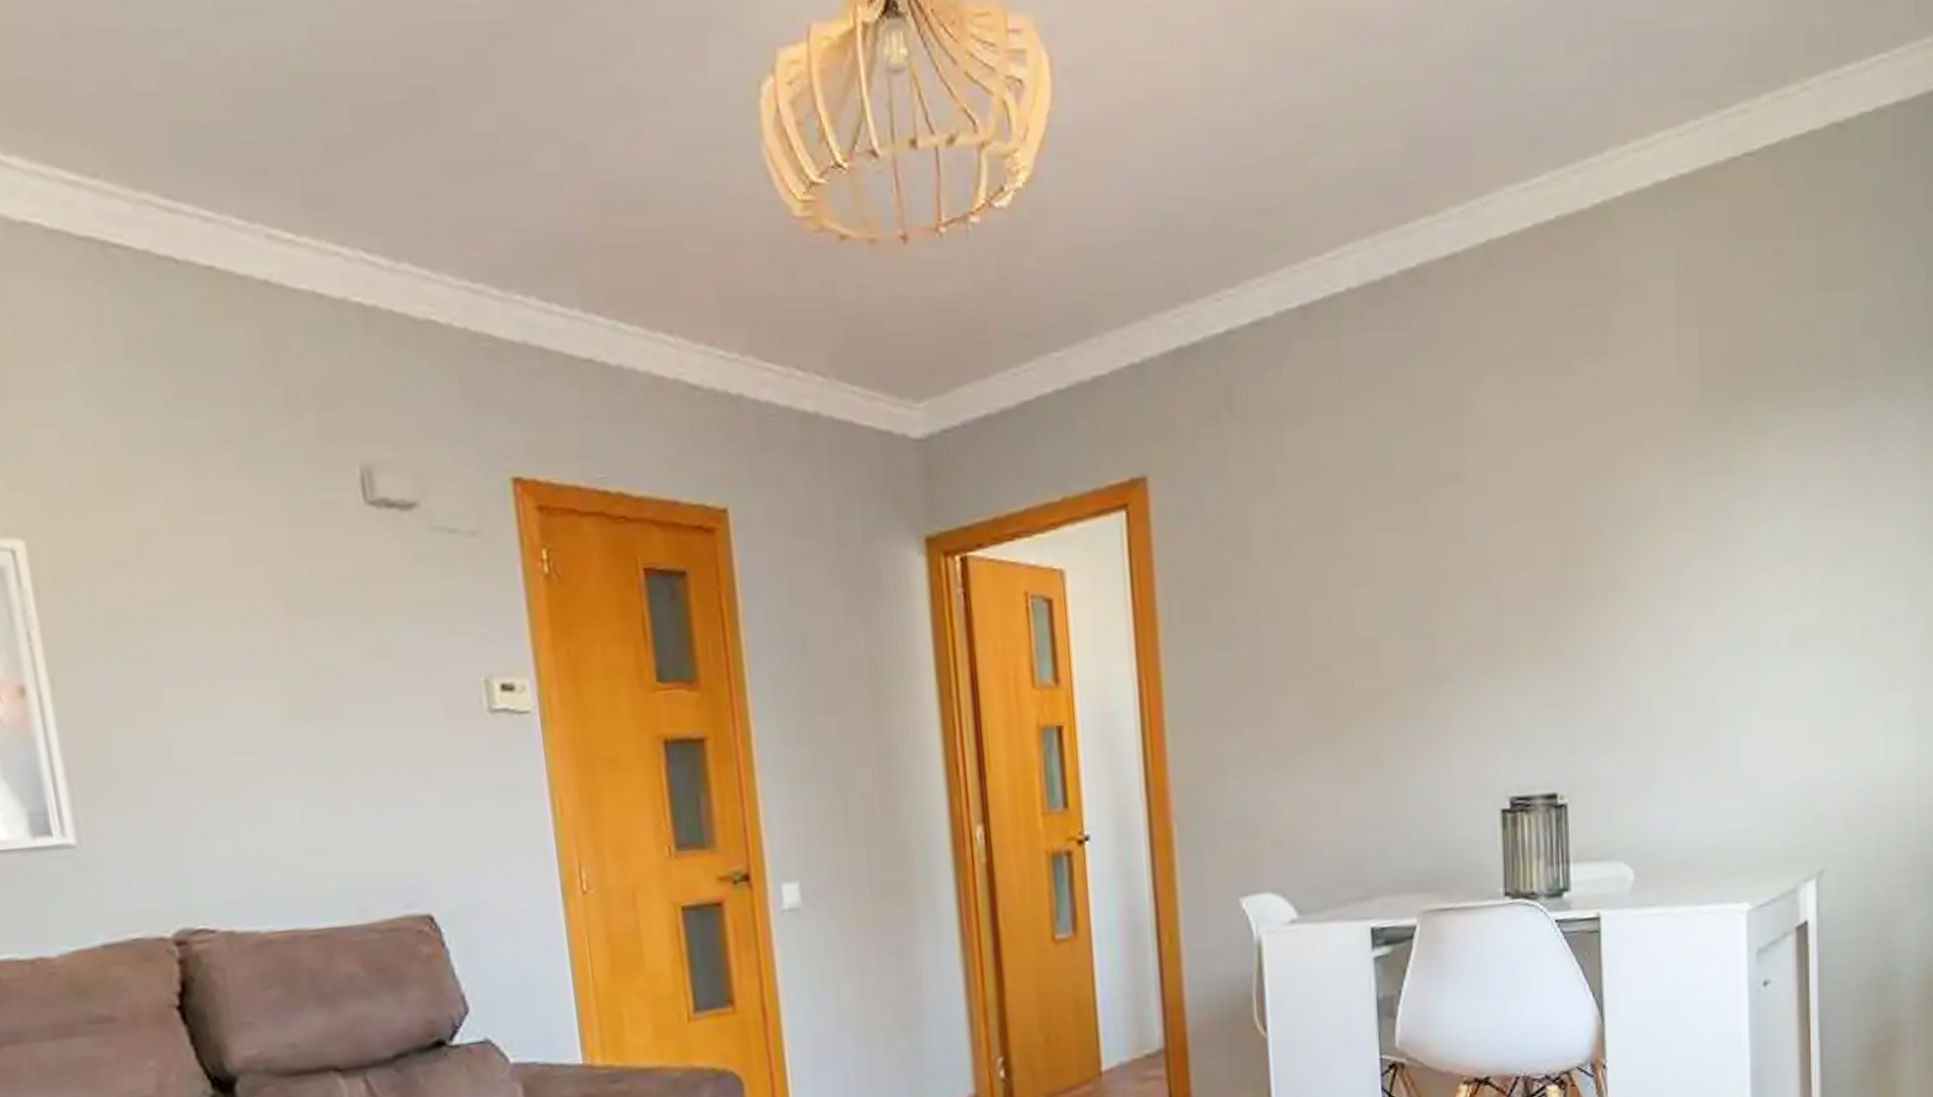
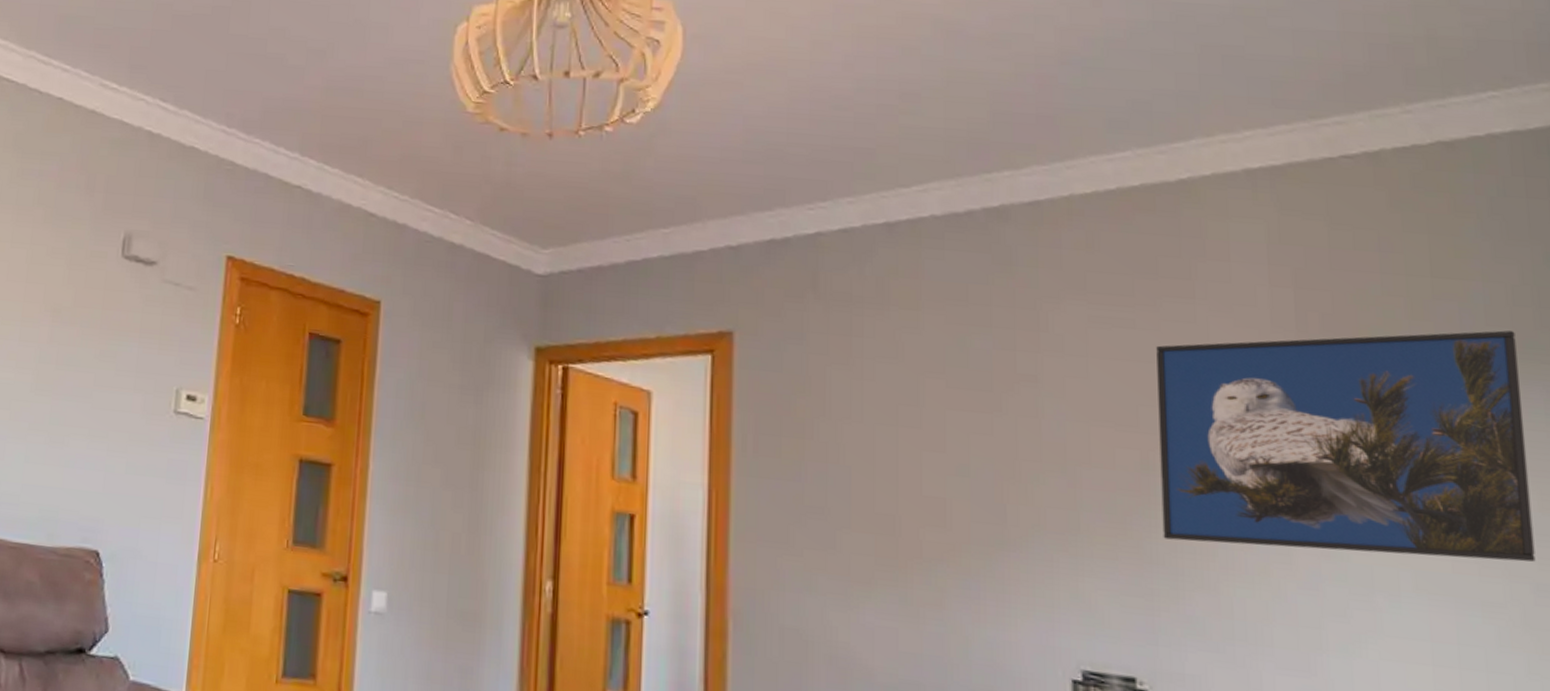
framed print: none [1573,343,1889,638] -> present [1156,330,1536,562]

